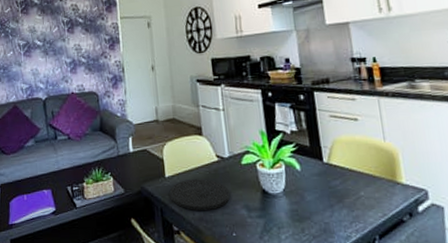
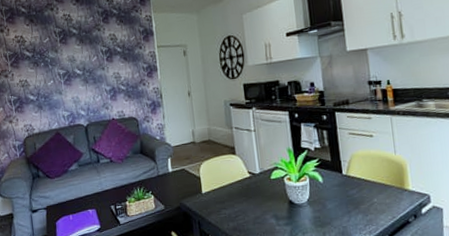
plate: present [169,179,230,210] -> none [206,193,261,222]

